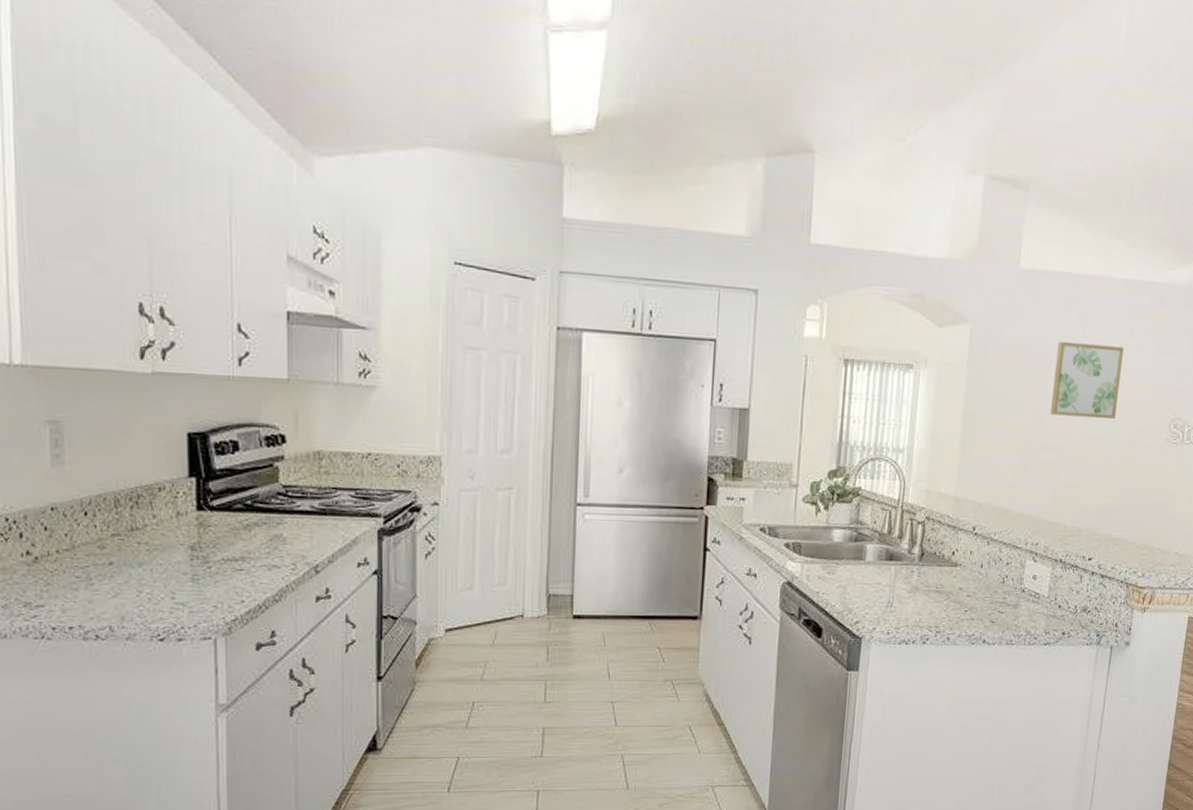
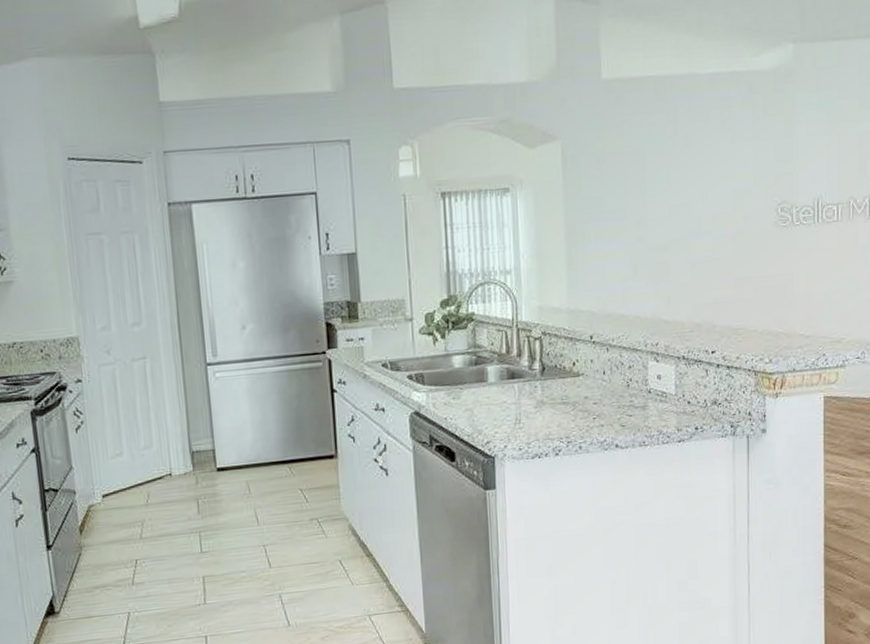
wall art: present [1050,342,1124,419] -> none [651,139,719,216]

